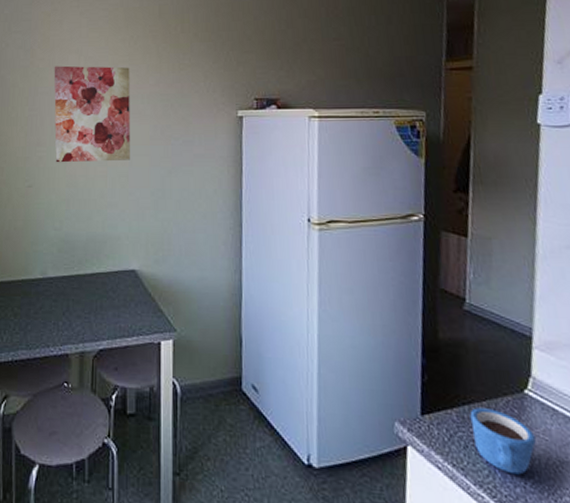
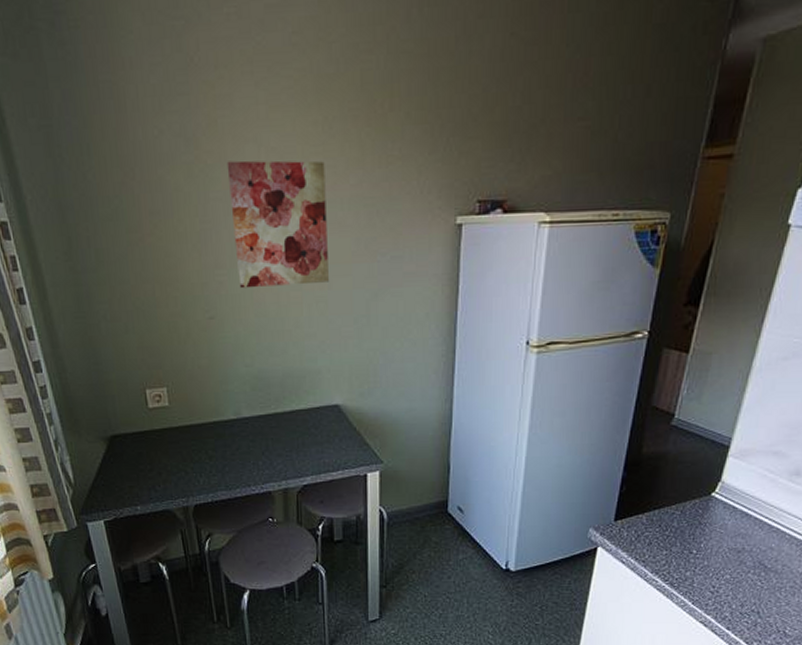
mug: present [469,408,536,475] -> none [658,511,712,562]

